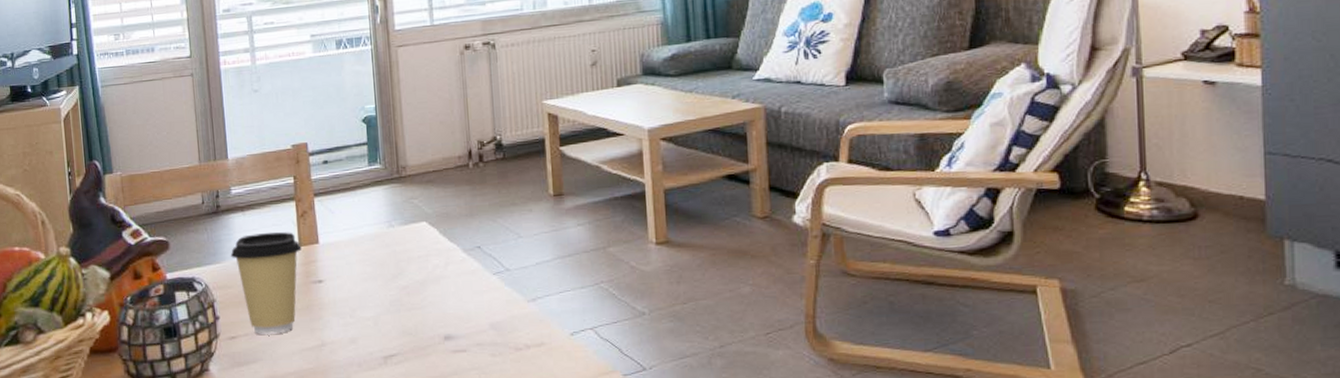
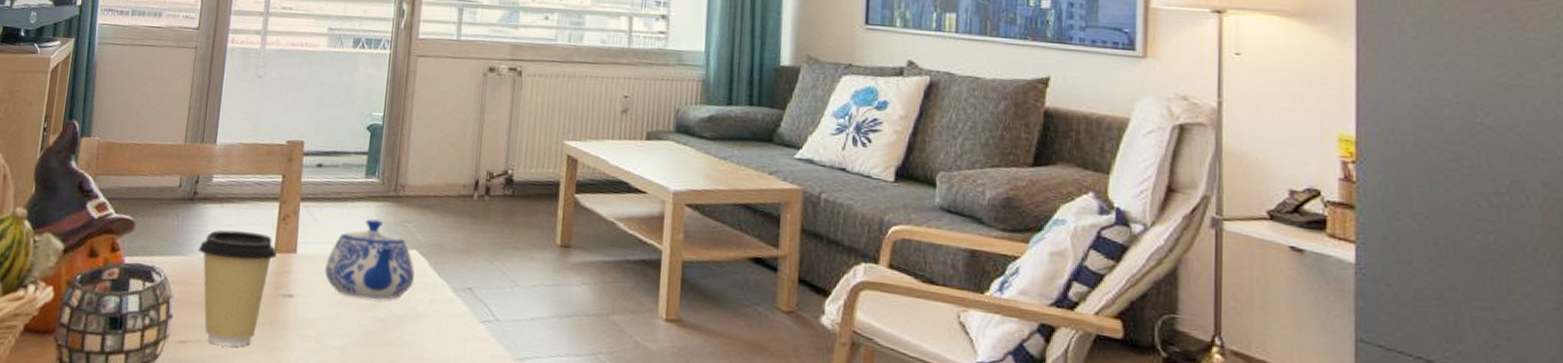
teapot: none [347,201,428,273] -> present [325,219,415,300]

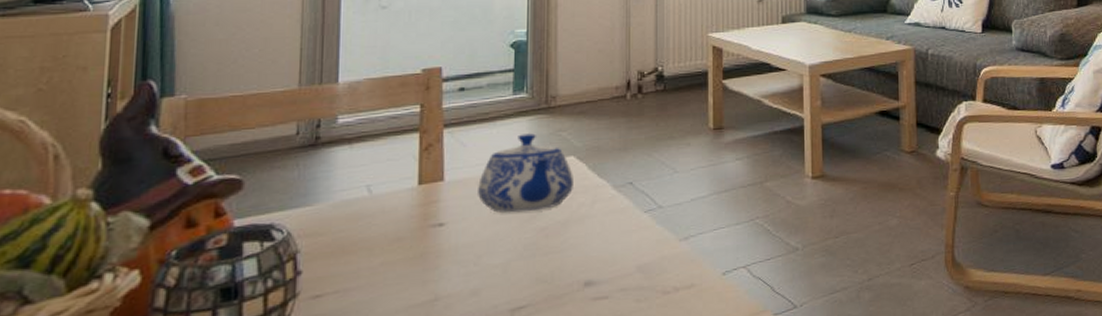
coffee cup: present [198,230,277,347] -> none [326,167,421,291]

